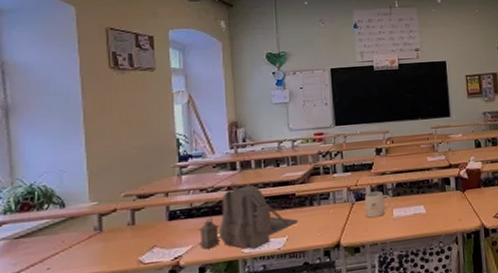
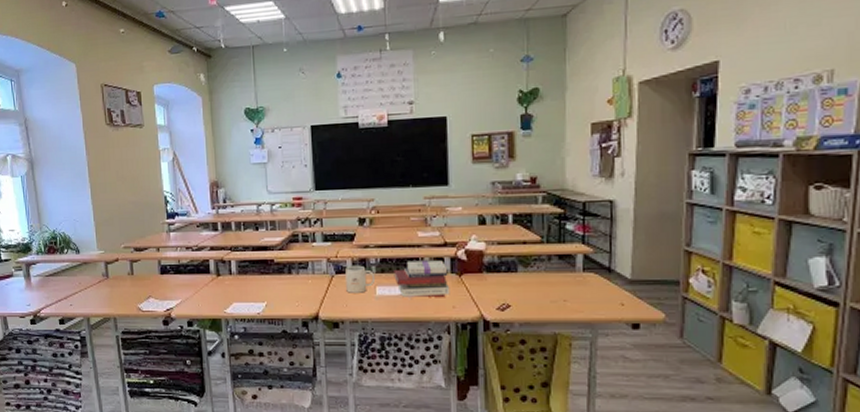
backpack: present [198,183,298,250] -> none [185,244,277,312]
books: none [408,180,457,216] -> present [394,260,450,297]

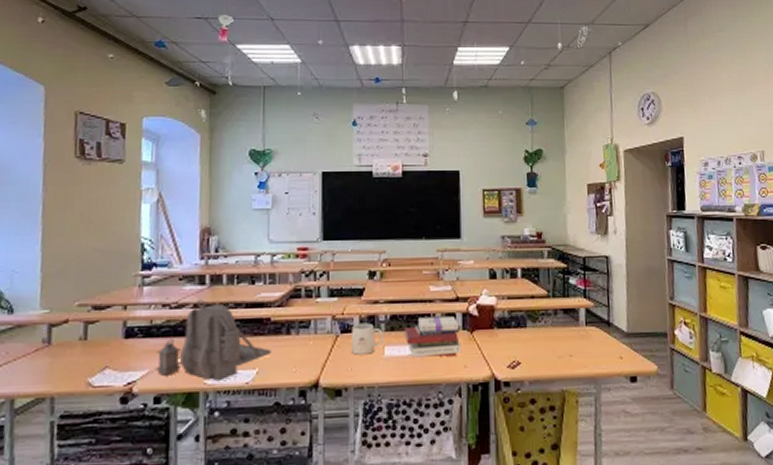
backpack: none [185,244,277,312] -> present [155,300,272,382]

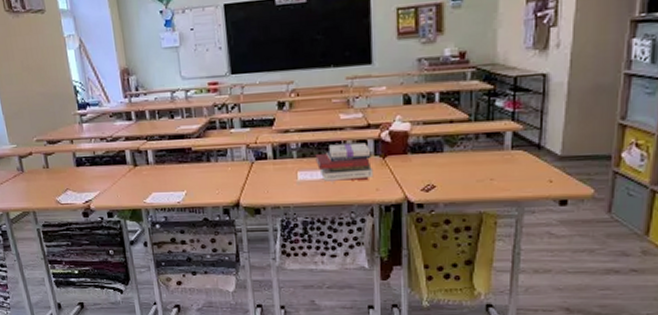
backpack: present [155,300,272,382] -> none [102,134,196,201]
mug: present [350,322,385,355] -> none [264,150,297,179]

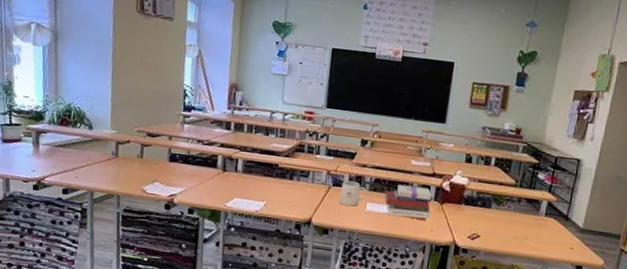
mug: none [264,150,297,179] -> present [339,180,368,207]

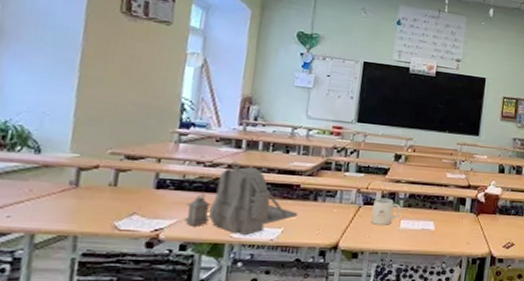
backpack: none [190,141,277,207] -> present [183,162,298,237]
books: present [384,184,432,220] -> none [419,198,468,233]

